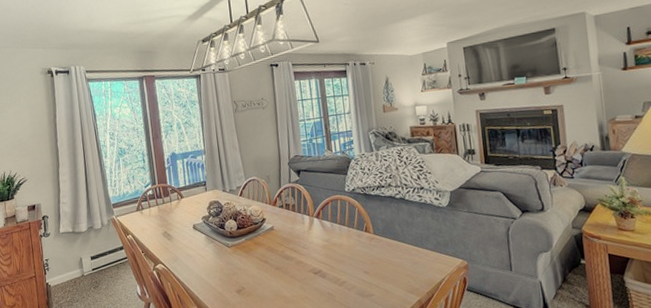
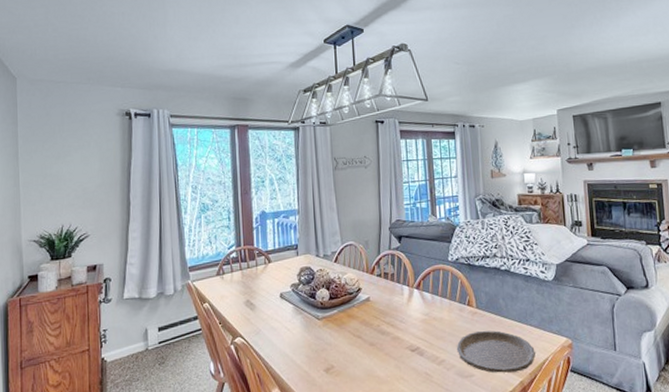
plate: none [356,254,432,293] -> present [456,330,535,373]

